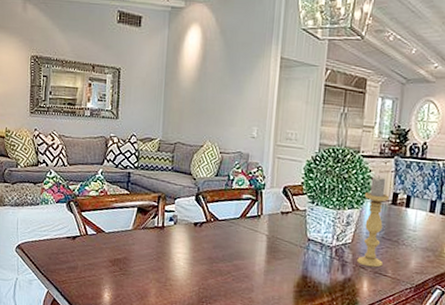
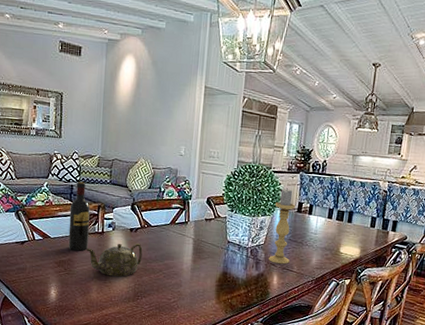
wine bottle: none [124,168,149,248] -> present [68,181,90,251]
teapot: none [144,239,208,279] -> present [86,243,143,277]

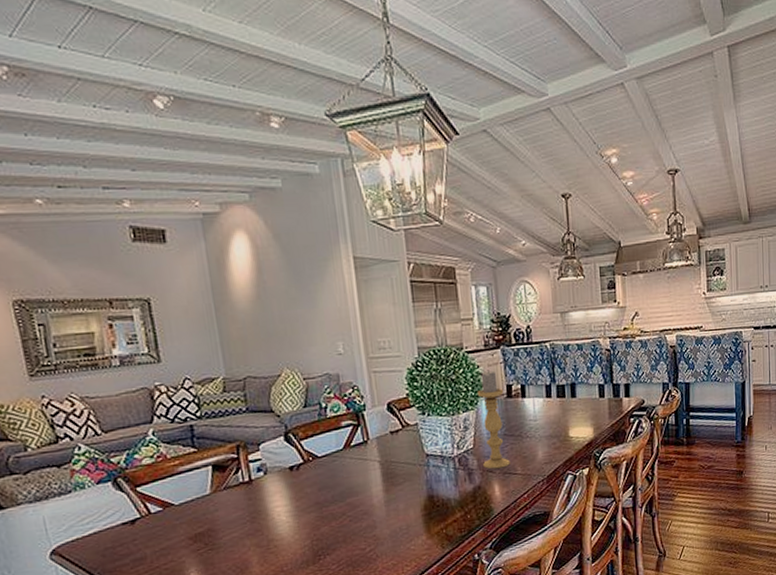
wine bottle: present [68,181,90,251] -> none [194,417,233,516]
teapot: present [86,243,143,277] -> none [231,483,315,539]

